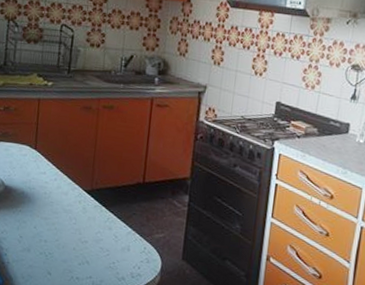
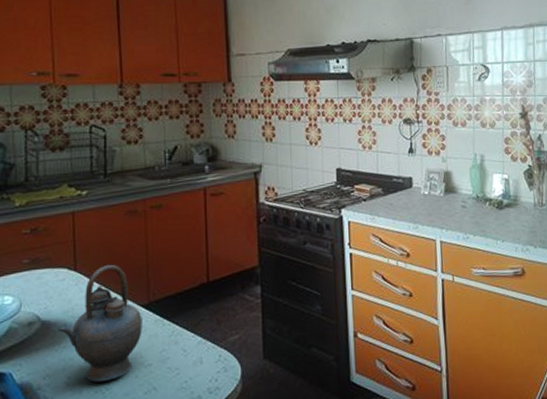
teapot: none [17,149,85,247] -> present [58,264,142,382]

